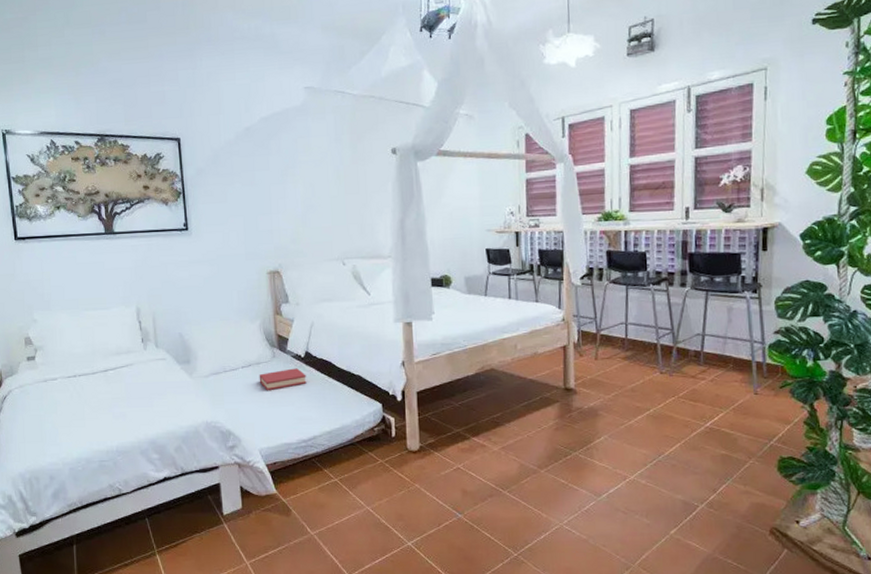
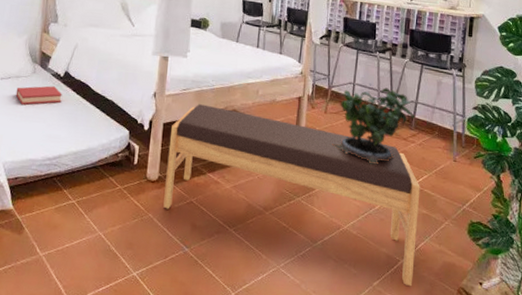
bench: none [426,367,717,532] -> present [163,104,420,287]
potted plant: none [607,320,704,408] -> present [332,83,415,165]

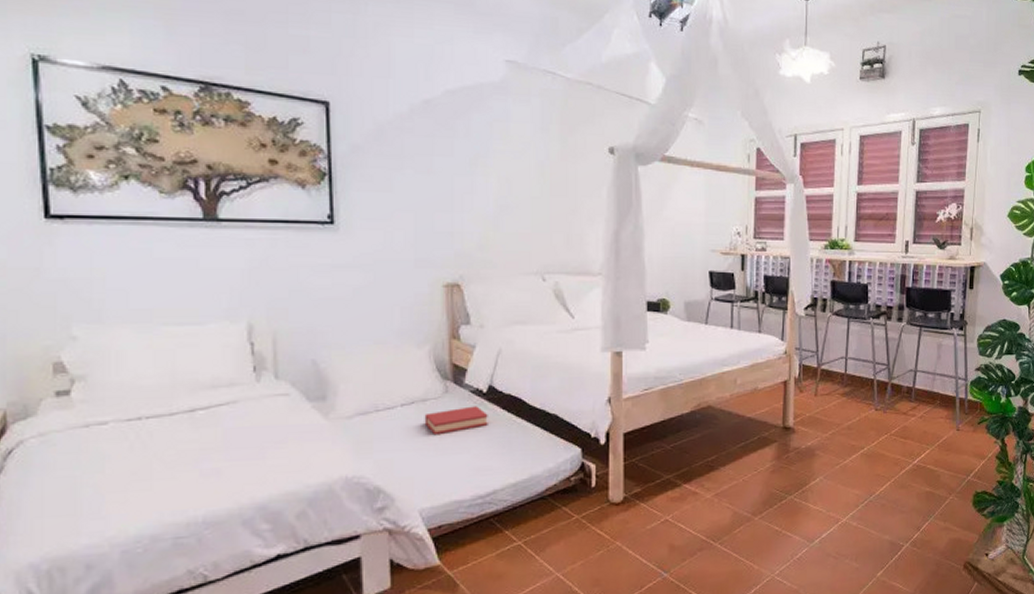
bench: present [163,104,420,287] -> none [633,404,923,571]
potted plant: present [332,83,415,165] -> none [825,354,915,447]

